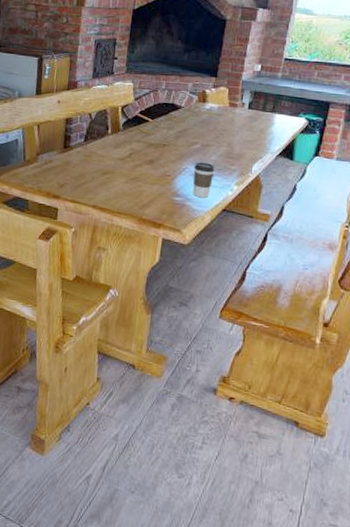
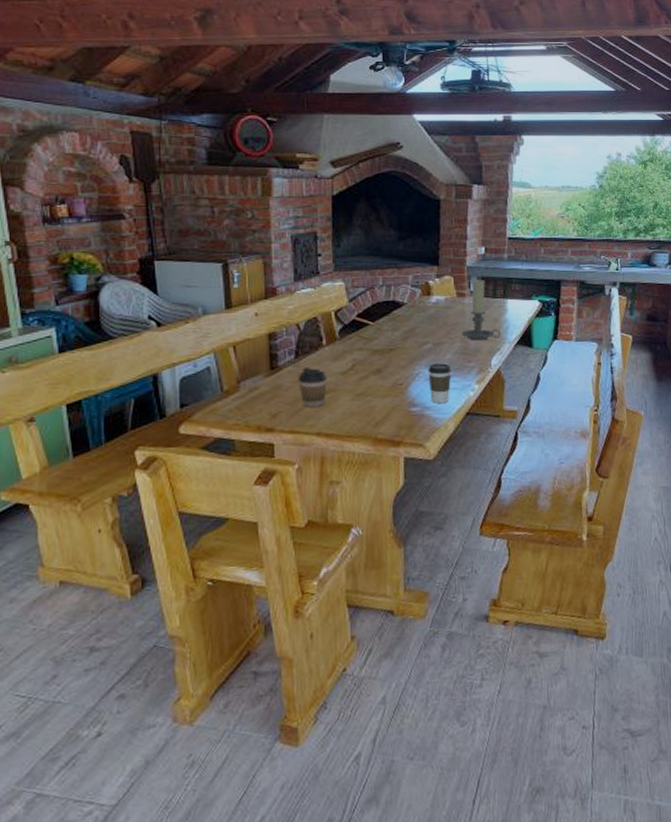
coffee cup: none [84,149,108,184] -> present [297,367,327,407]
candle holder: none [229,92,265,148] -> present [462,279,501,341]

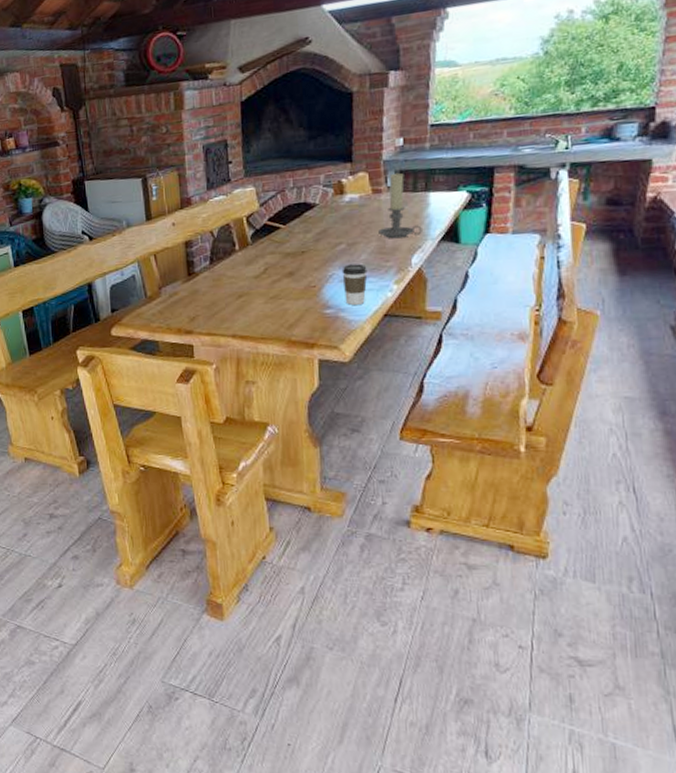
coffee cup: present [297,367,327,407] -> none [213,272,241,311]

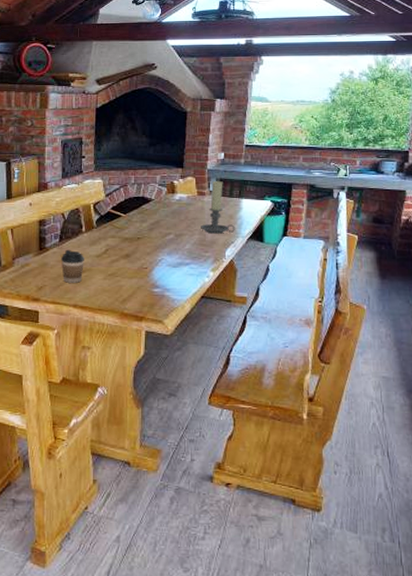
coffee cup: none [213,272,241,311] -> present [60,249,84,283]
coffee cup: present [341,263,368,305] -> none [169,252,190,286]

